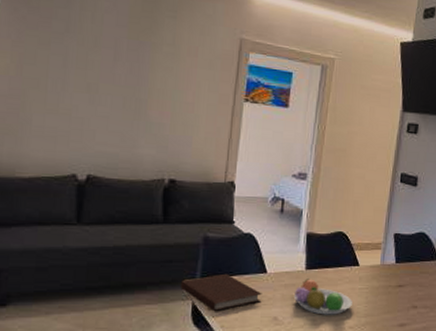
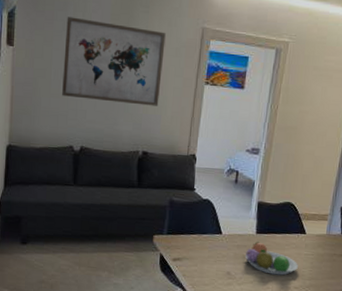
wall art: none [62,16,197,126] -> present [62,17,166,106]
notebook: present [180,273,262,312] -> none [150,232,218,263]

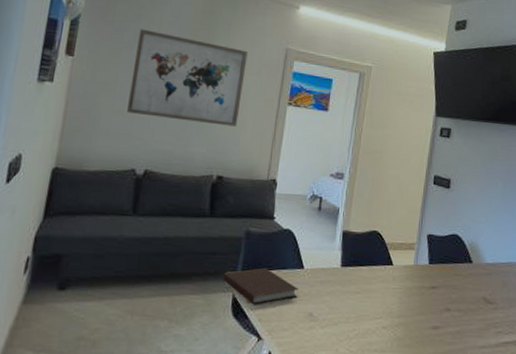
notebook: none [150,232,218,263] -> present [222,267,299,305]
fruit bowl: present [244,242,298,276] -> none [328,276,386,314]

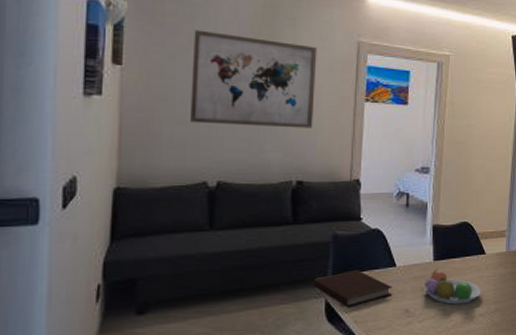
fruit bowl: none [328,276,386,314] -> present [423,270,481,305]

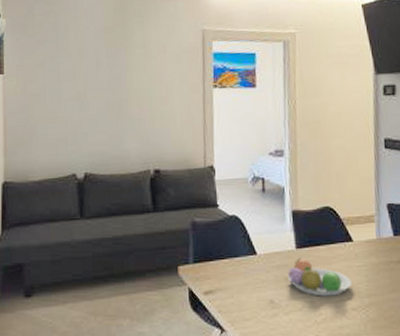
wall art: present [190,30,317,128] -> none [58,36,166,120]
notebook: present [312,269,393,308] -> none [175,257,255,297]

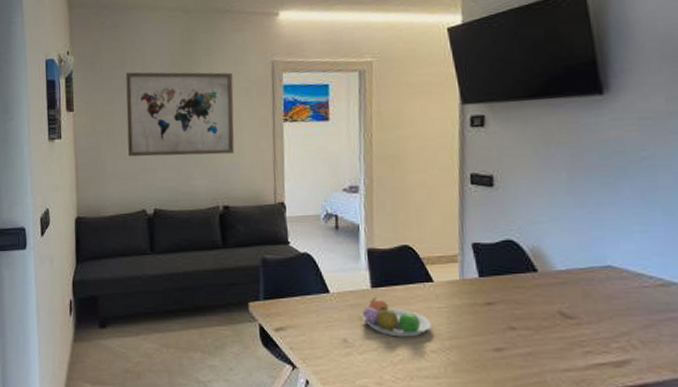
wall art: none [58,36,166,120] -> present [125,72,235,157]

